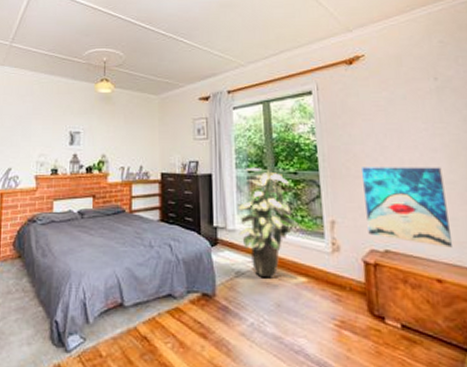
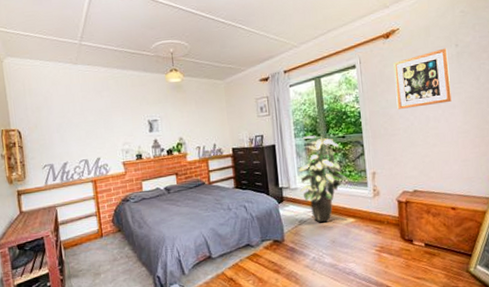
wall art: none [357,81,432,147] -> present [393,48,452,109]
wall art: present [362,167,452,248] -> none [396,120,464,183]

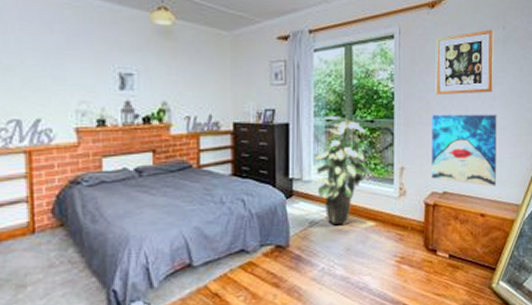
wall art: none [396,120,464,183] -> present [431,114,497,186]

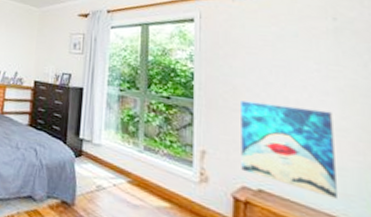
indoor plant: present [314,115,372,225] -> none [104,86,167,198]
wall art: present [435,29,494,95] -> none [243,19,324,87]

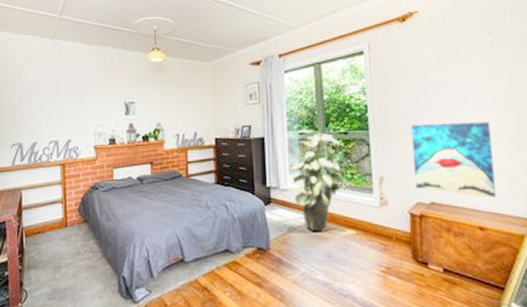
indoor plant: none [104,86,167,198] -> present [289,129,349,232]

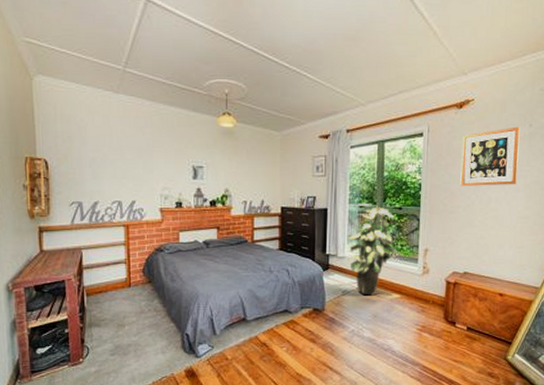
wall art: none [409,35,482,105] -> present [460,126,520,186]
wall art: present [411,121,496,198] -> none [453,203,520,269]

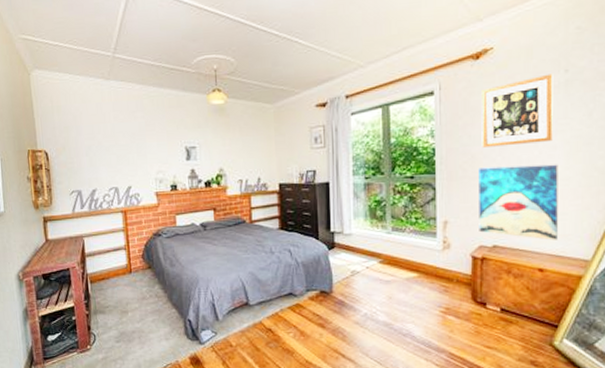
indoor plant: present [347,202,398,296] -> none [354,173,413,275]
wall art: none [453,203,520,269] -> present [479,164,558,240]

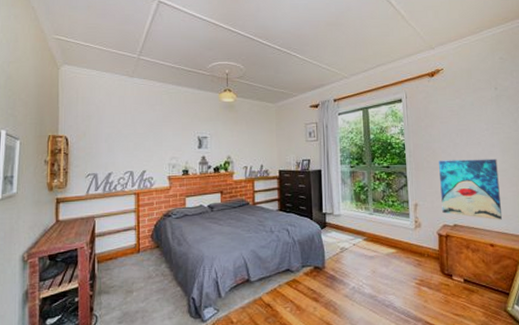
wall art: present [482,74,553,147] -> none [437,90,491,144]

